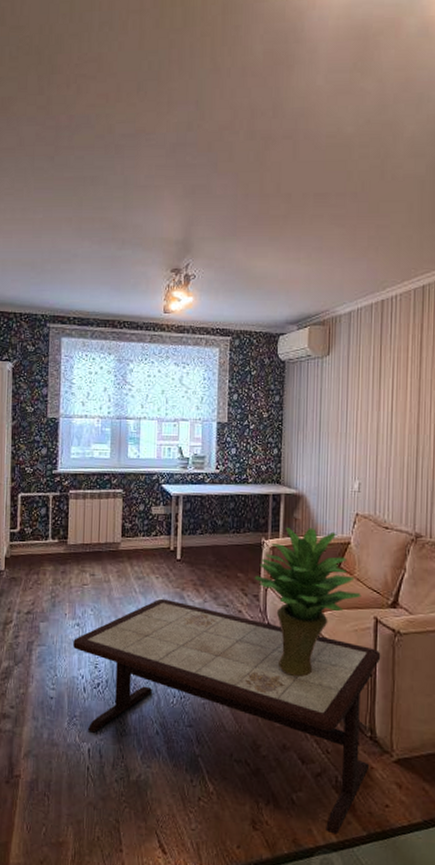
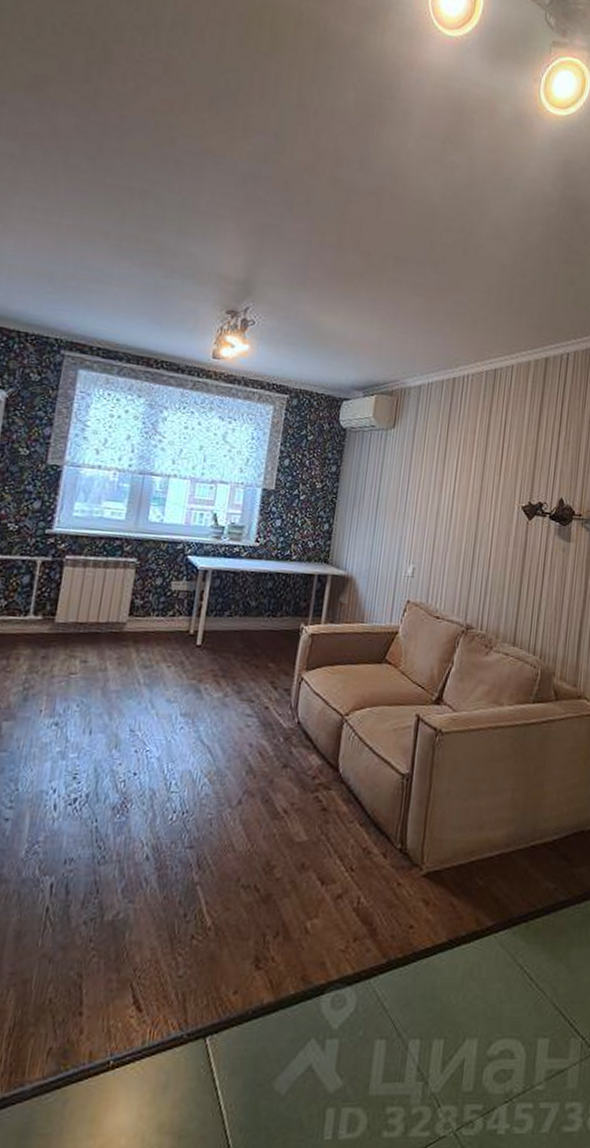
coffee table: present [73,598,381,835] -> none [46,692,420,965]
potted plant: present [254,527,361,676] -> none [287,613,405,783]

